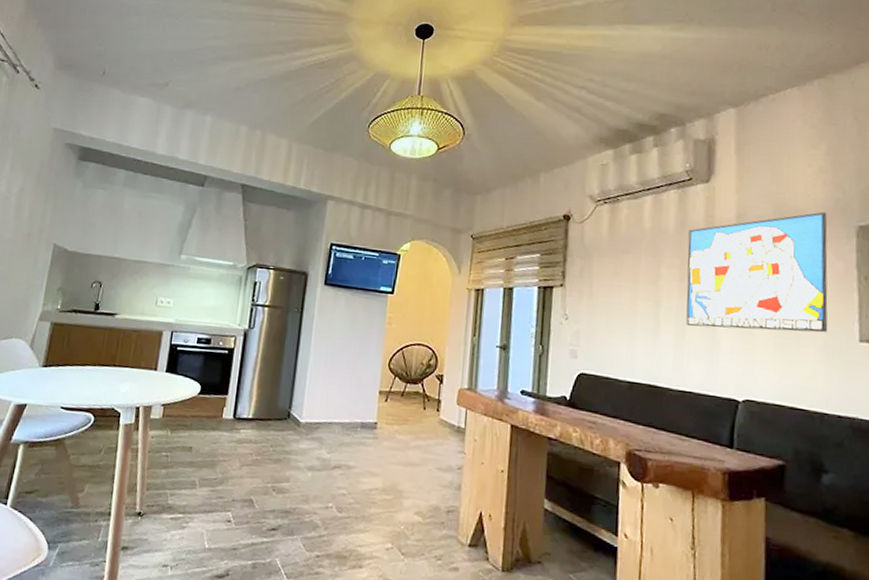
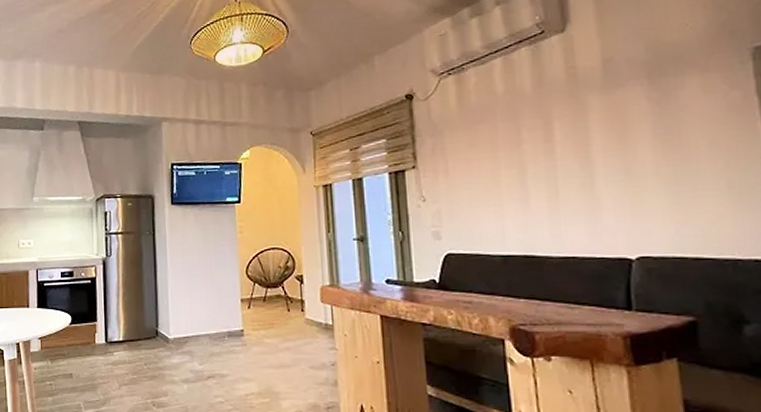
wall art: present [686,212,828,333] -> none [548,39,730,189]

